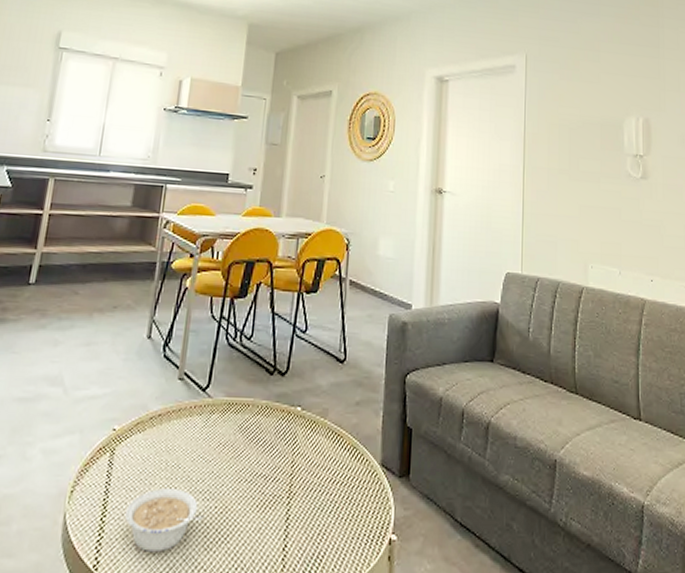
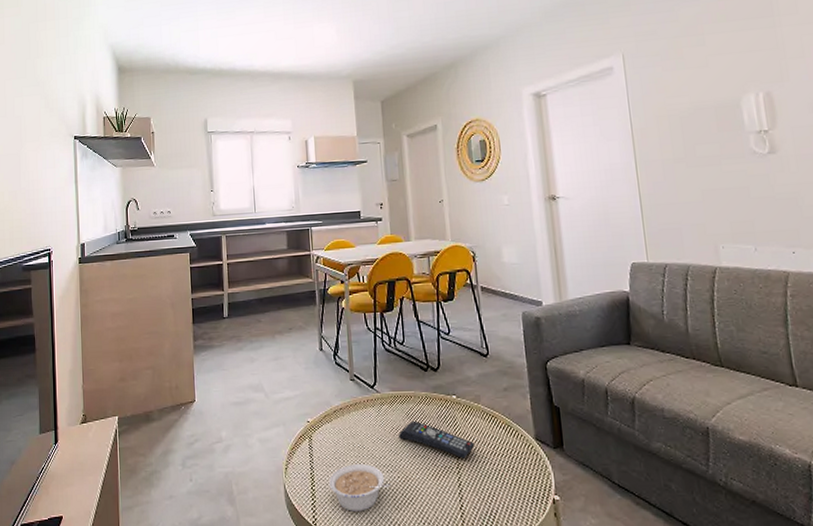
remote control: none [225,435,313,486] -> present [399,420,475,459]

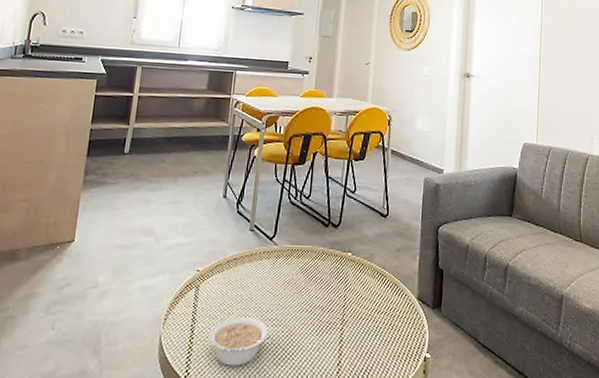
remote control: present [399,420,475,459] -> none [289,275,362,315]

